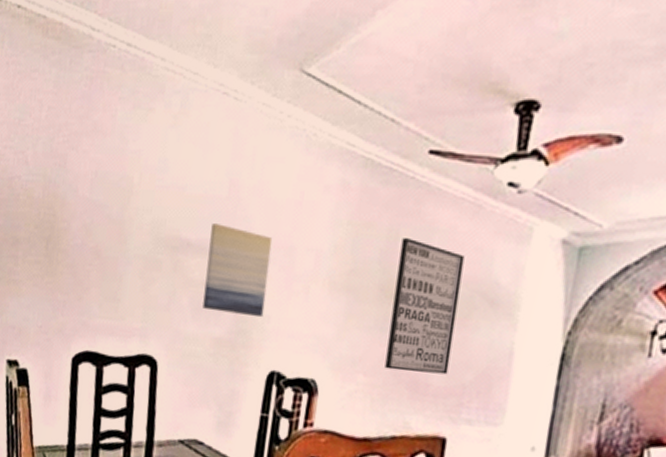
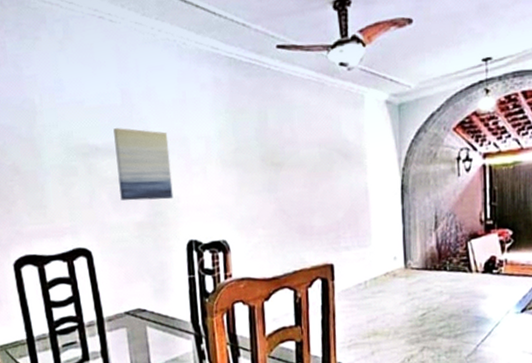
wall art: present [384,238,465,375] -> none [270,116,325,221]

